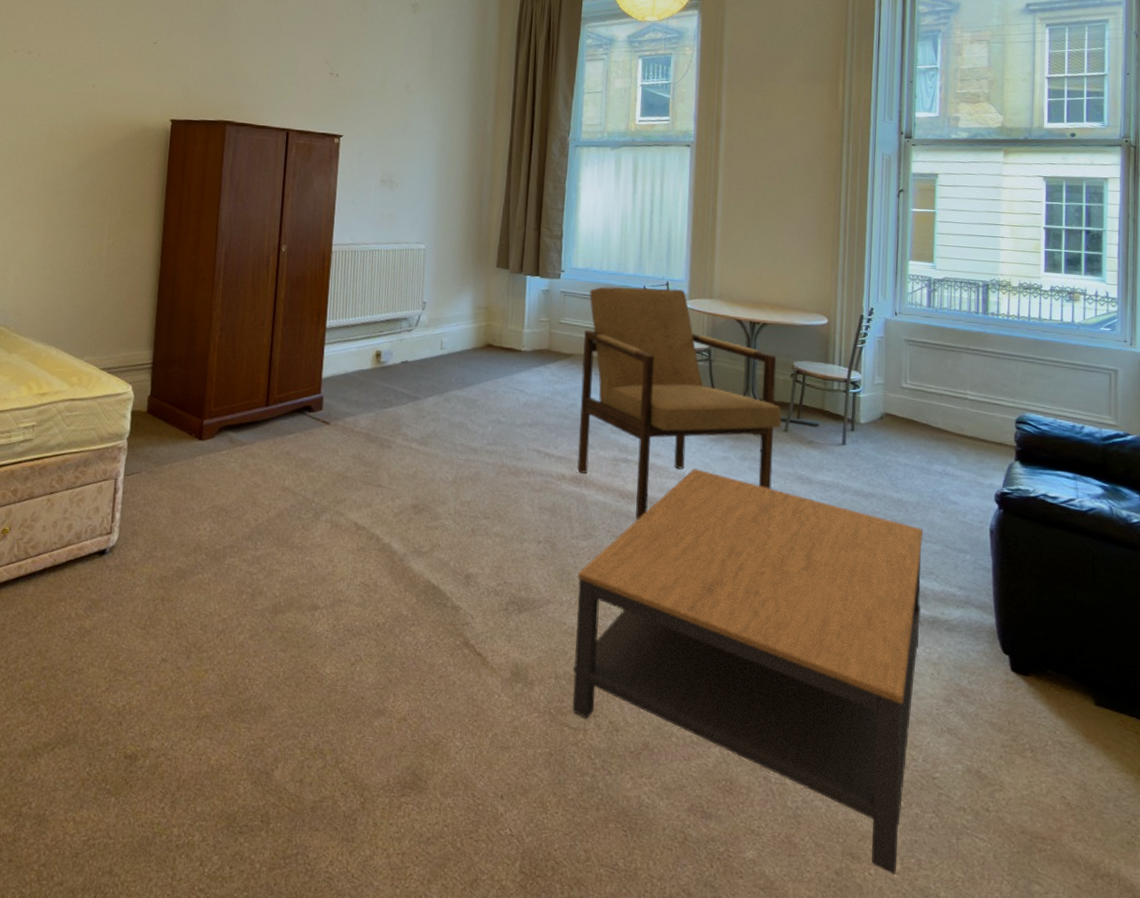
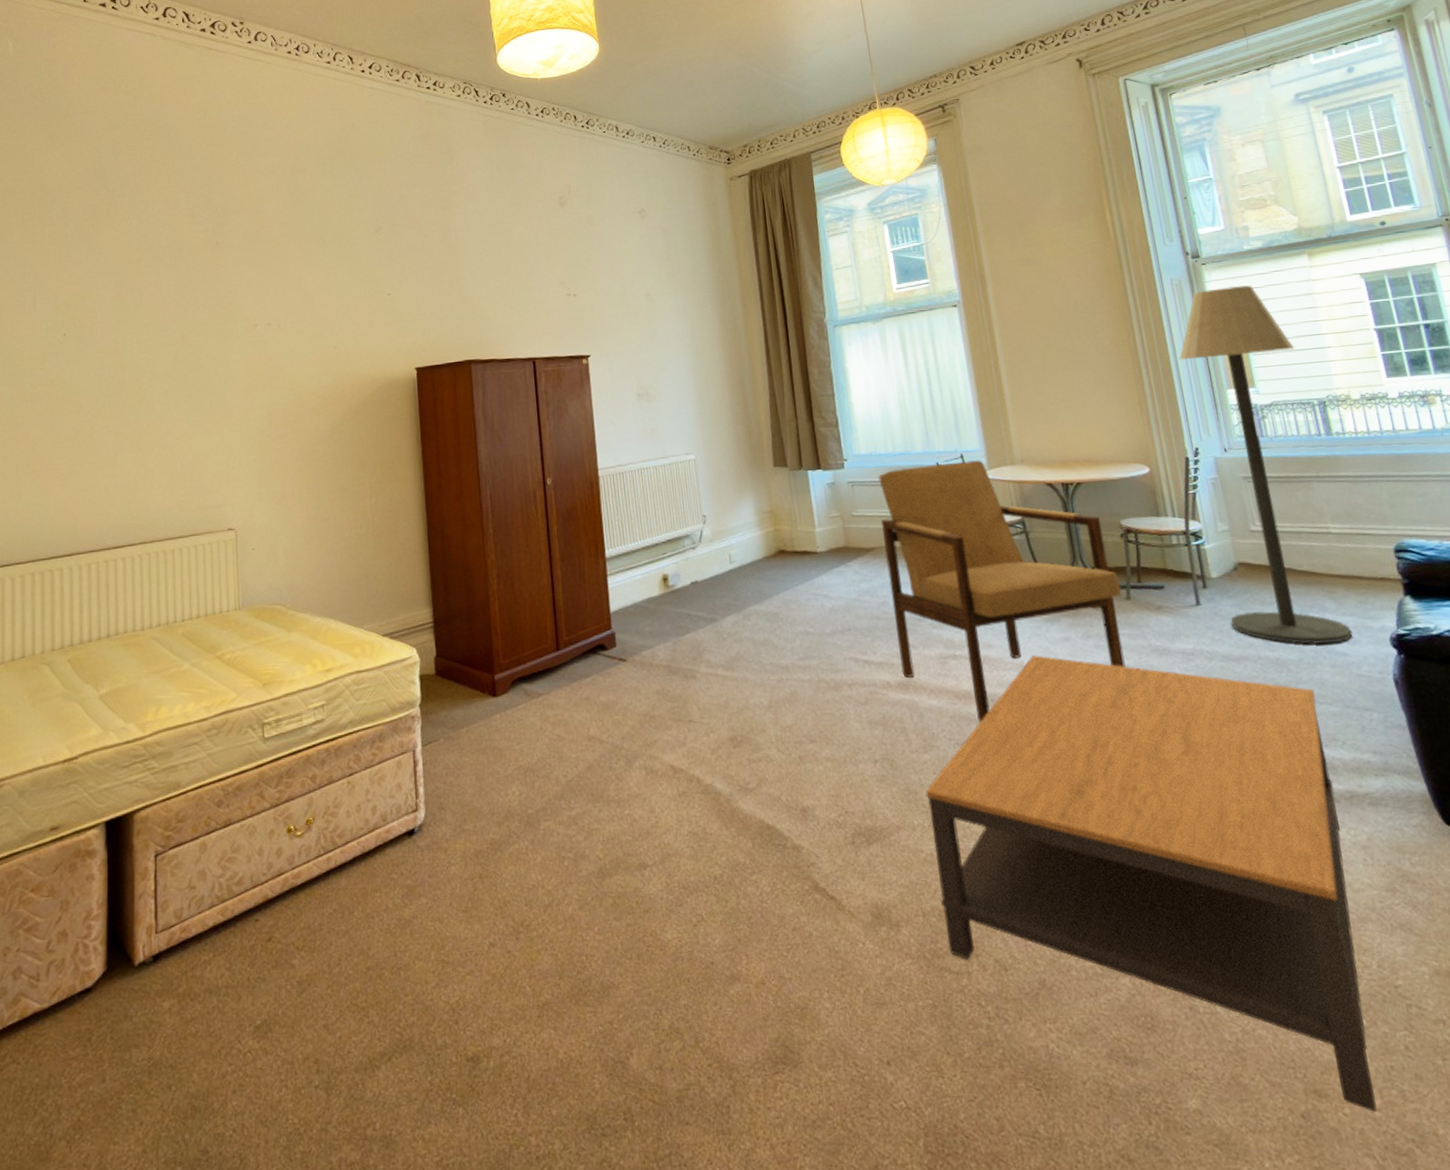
floor lamp: none [867,169,975,493] -> present [1179,285,1353,645]

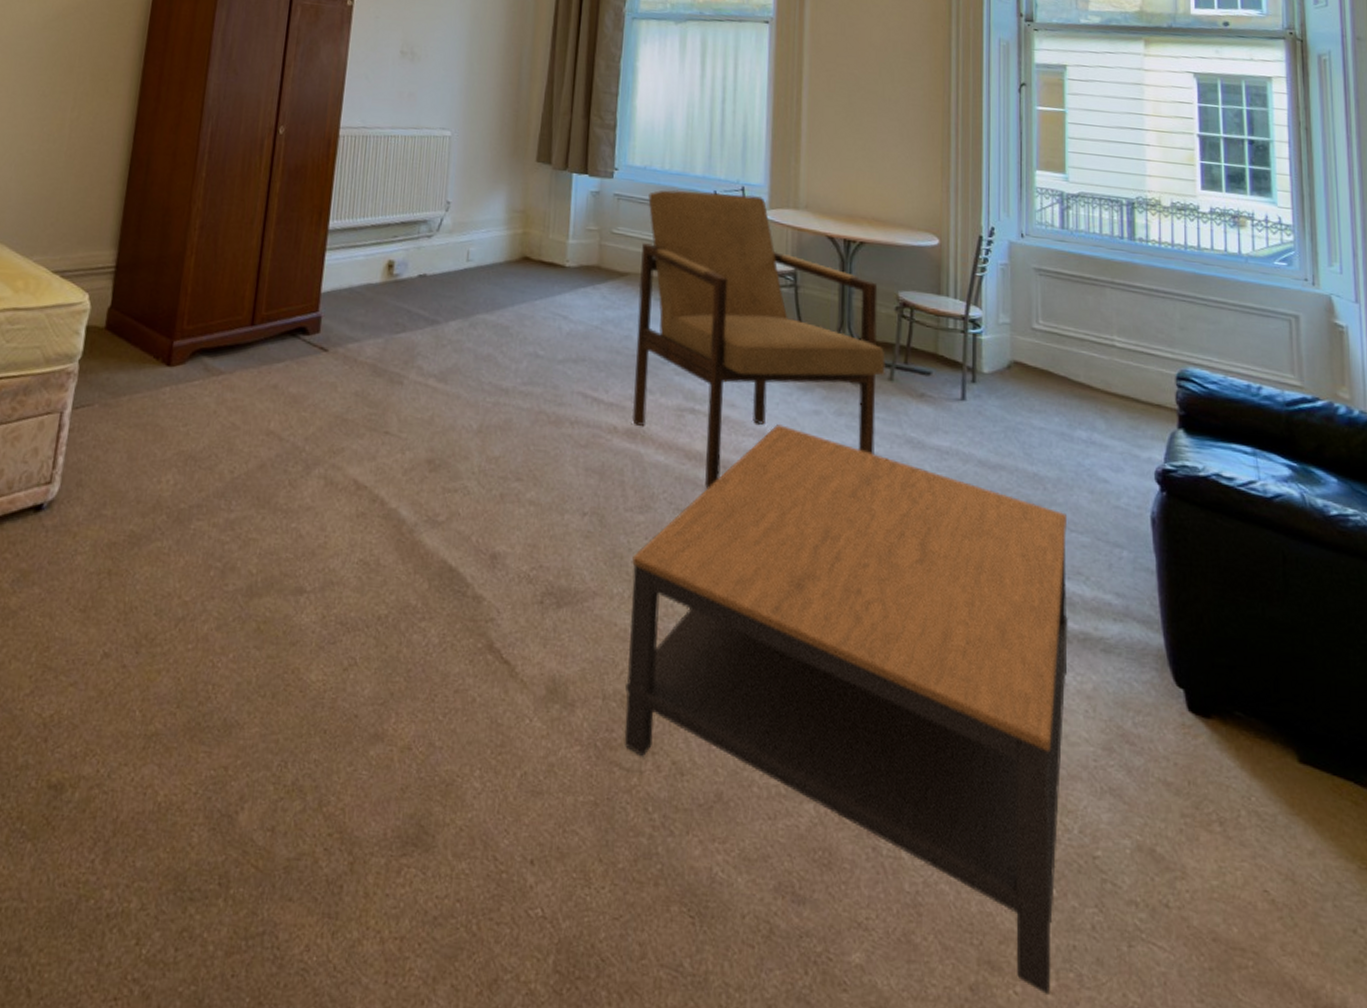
floor lamp: present [1179,285,1353,645] -> none [993,58,1117,467]

